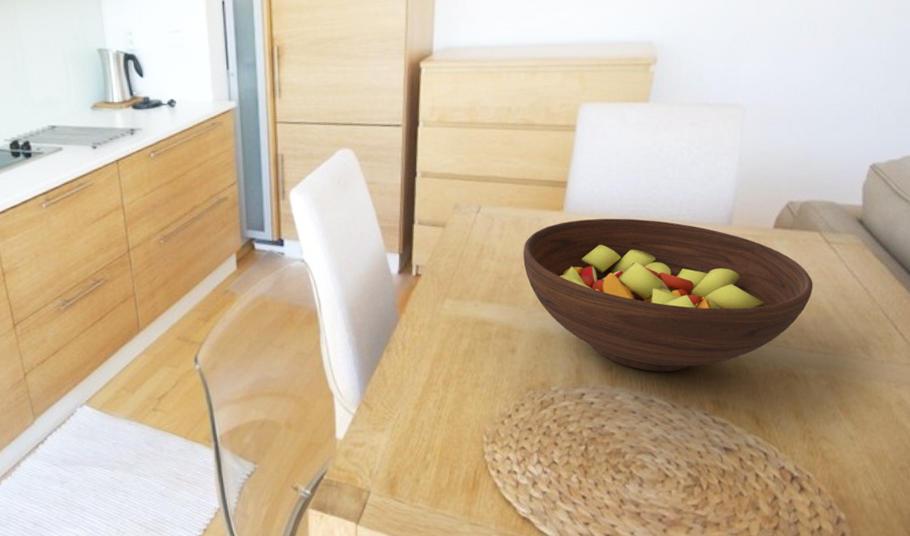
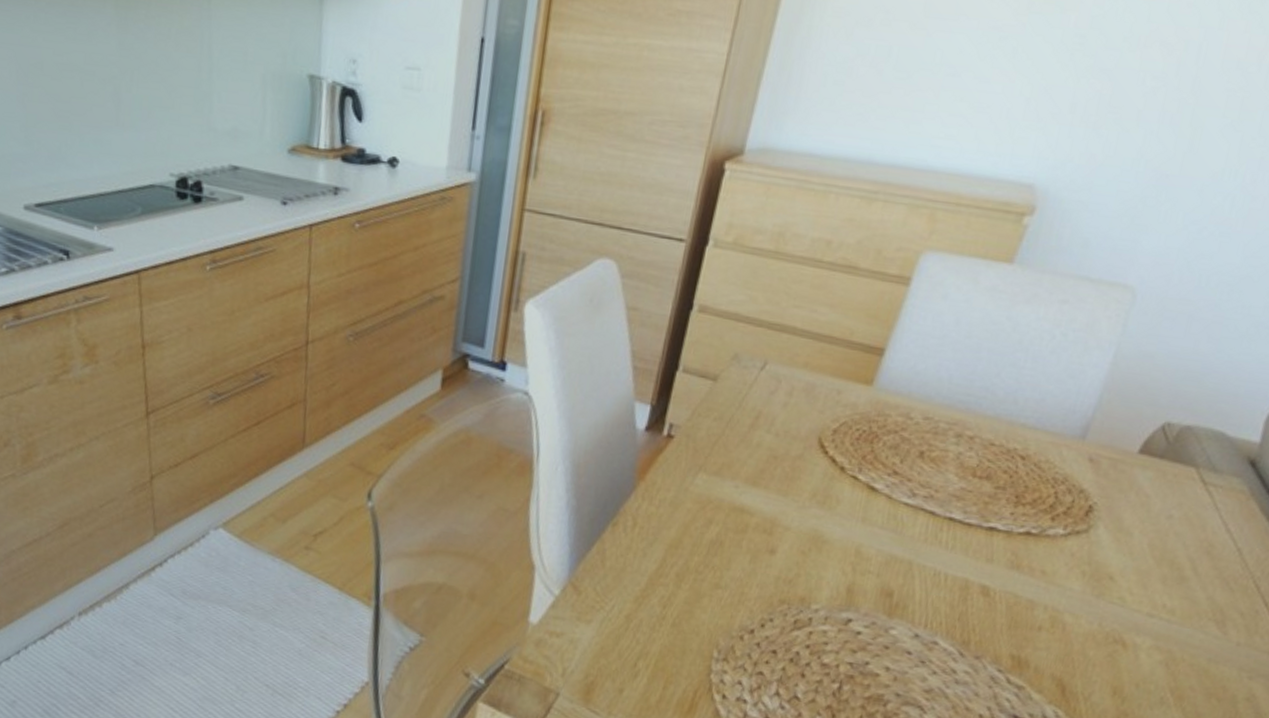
fruit bowl: present [523,218,813,372] -> none [807,400,1174,611]

